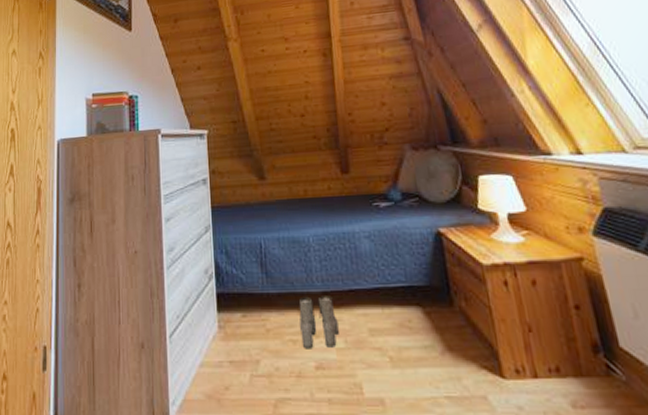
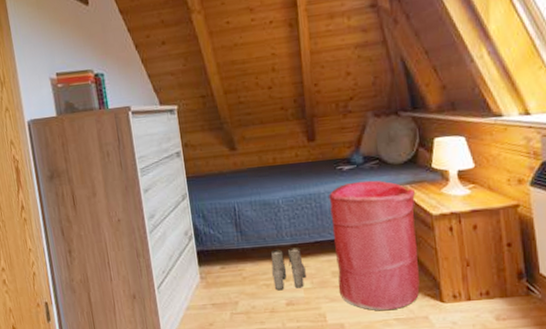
laundry hamper: none [364,220,475,383] -> present [329,180,420,310]

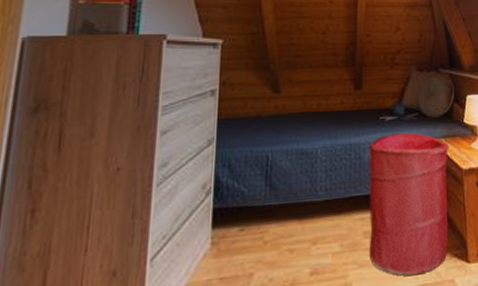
boots: present [271,247,306,291] -> none [298,204,336,257]

